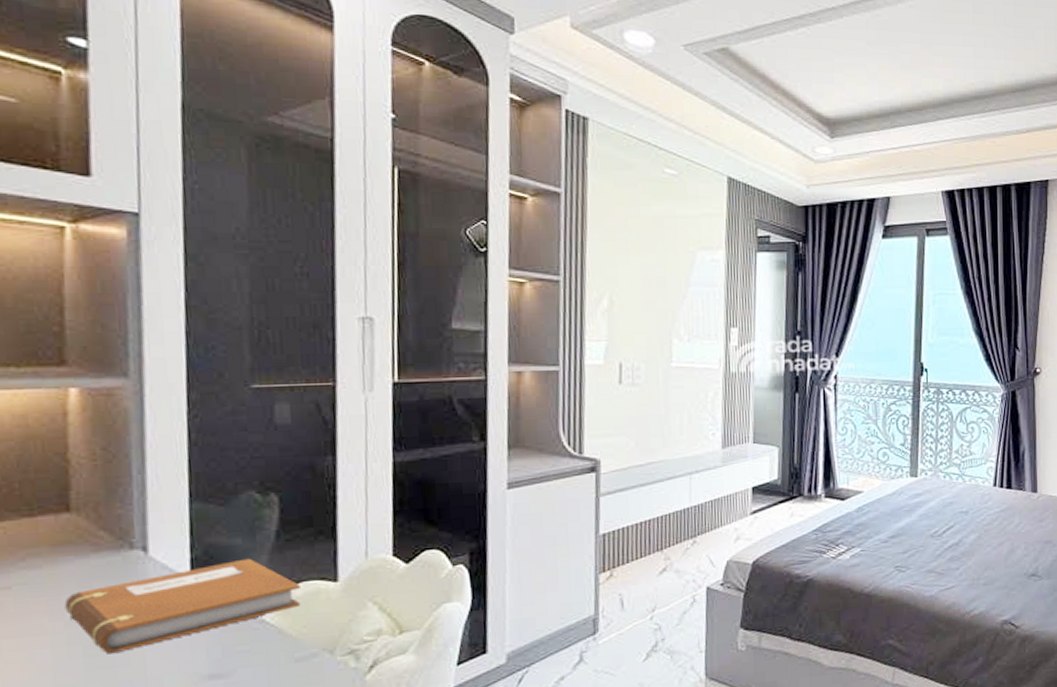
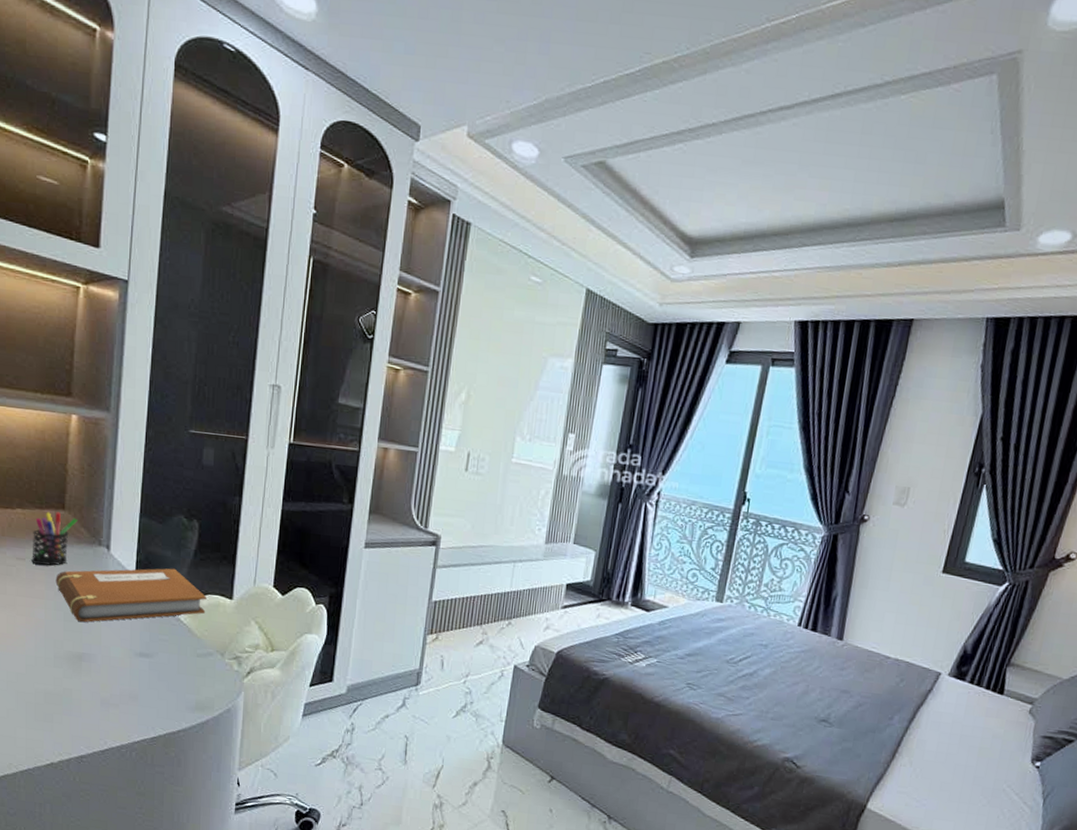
pen holder: none [20,516,93,592] -> present [32,512,78,566]

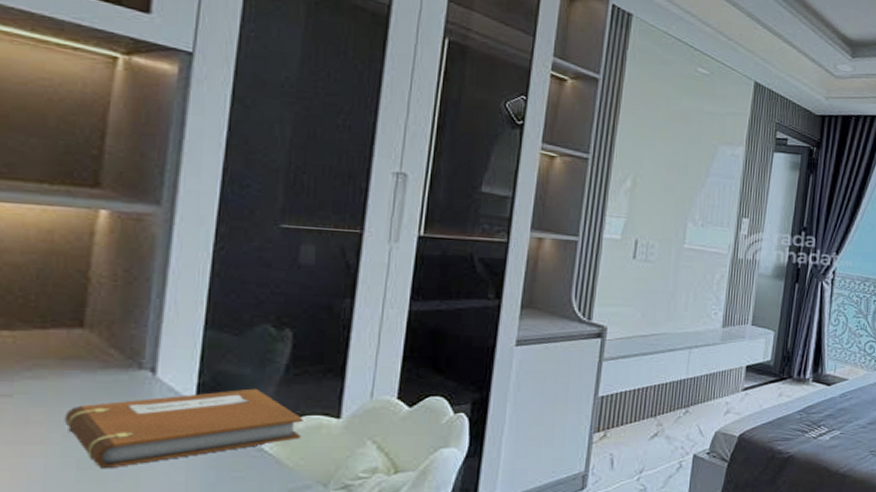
pen holder: present [32,512,78,566] -> none [24,331,105,401]

